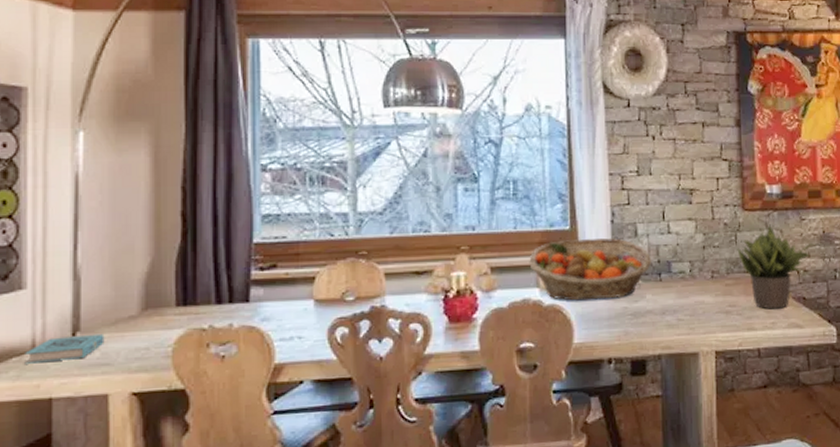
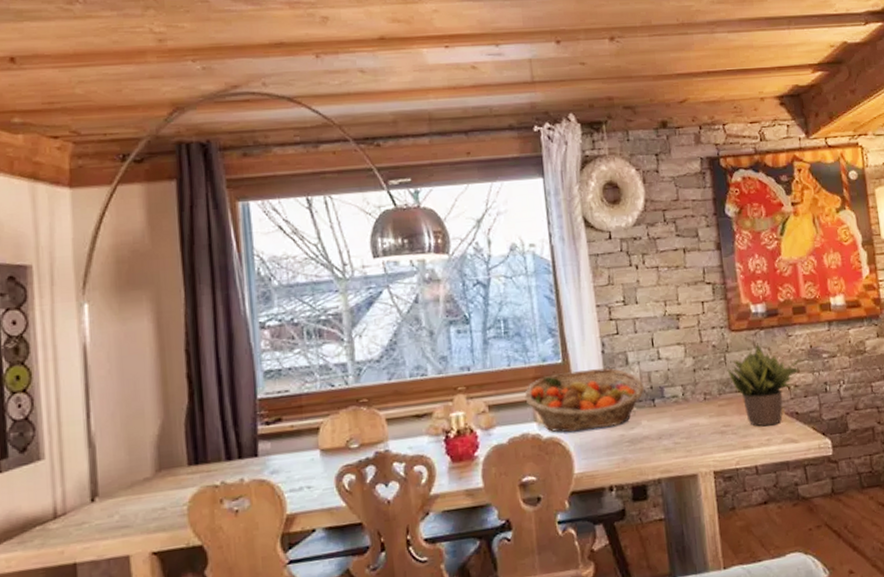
book: present [25,333,105,364] -> none [47,497,123,532]

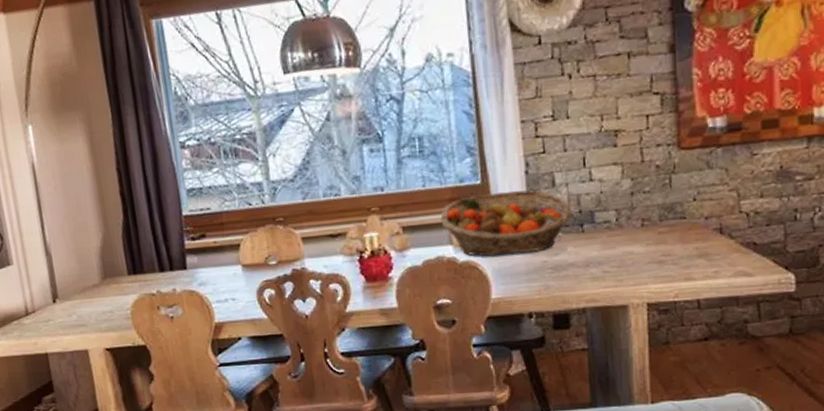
potted plant: present [727,344,806,426] -> none [672,164,773,257]

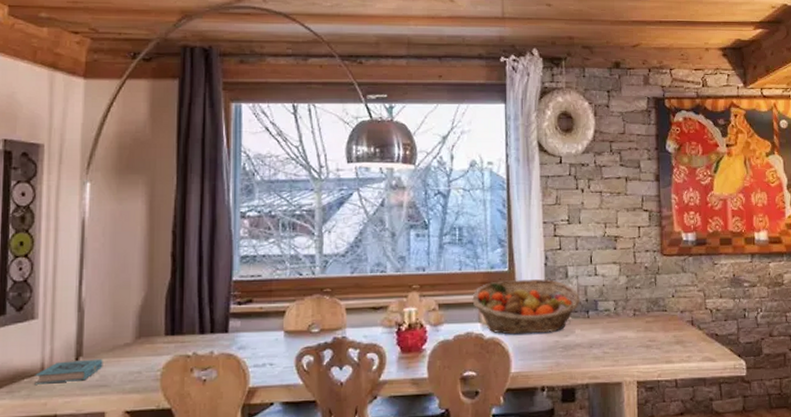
book: none [21,300,78,326] -> present [34,358,103,385]

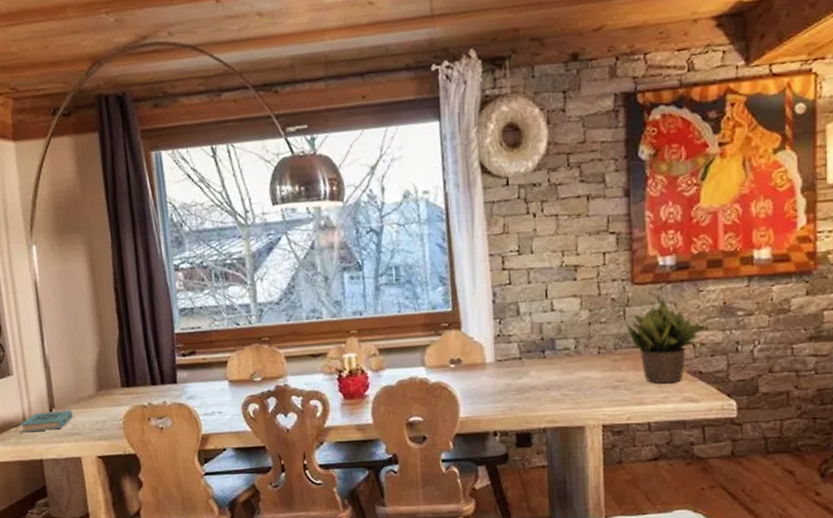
fruit basket: present [472,279,581,335] -> none [414,318,535,378]
potted plant: none [656,269,729,344] -> present [626,299,717,384]

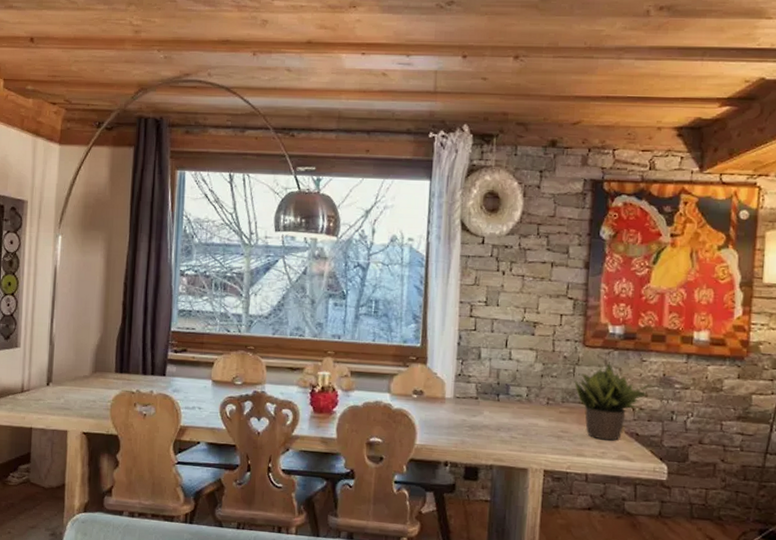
book: present [19,409,73,433] -> none [17,384,67,403]

